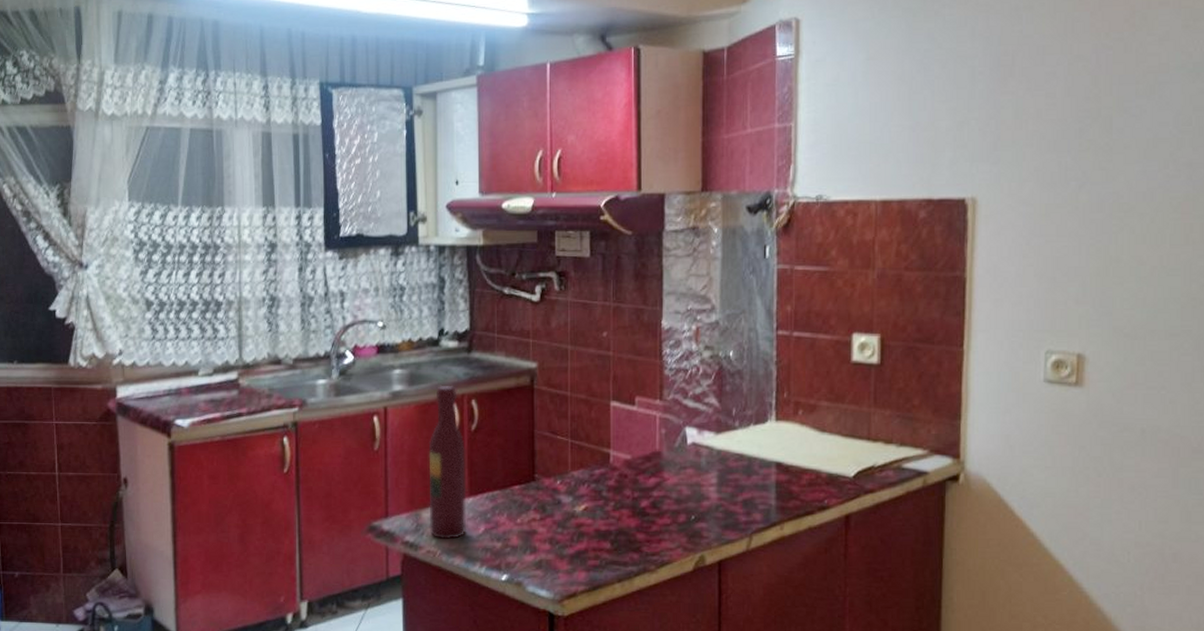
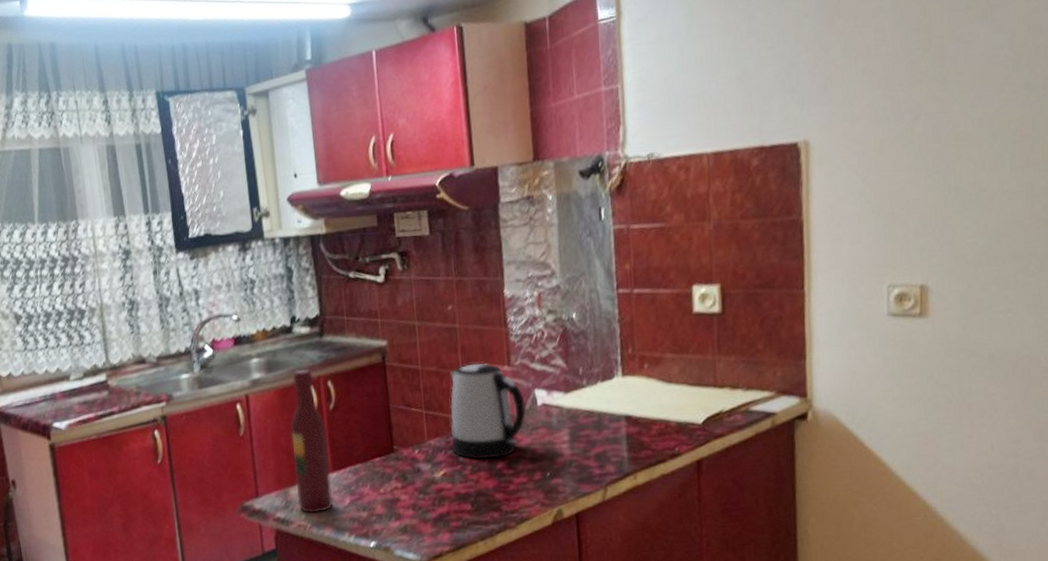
kettle: none [596,394,675,496] -> present [450,363,526,459]

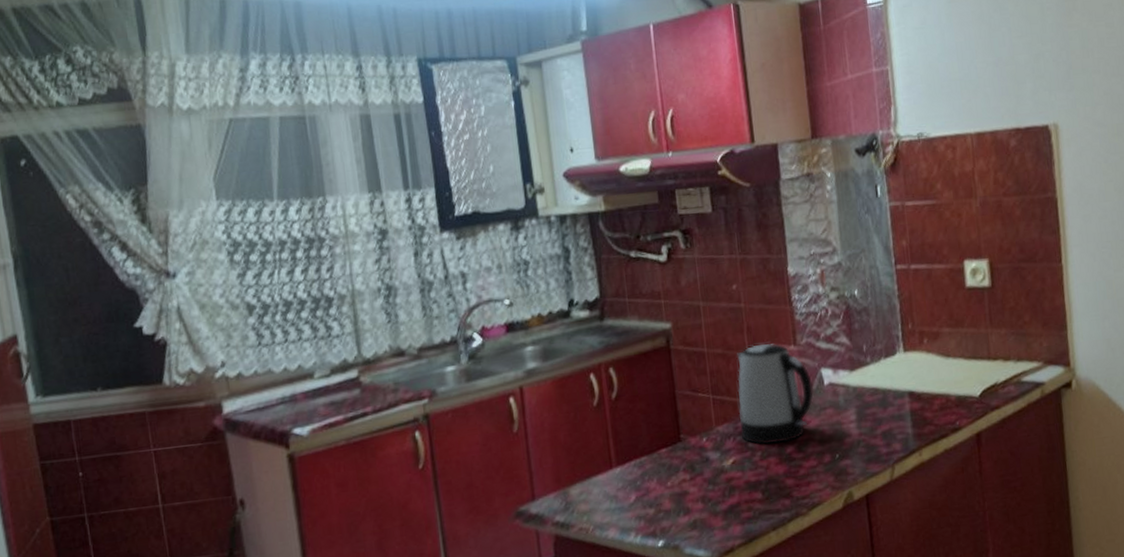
wine bottle: present [290,369,333,514] -> none [569,356,617,515]

